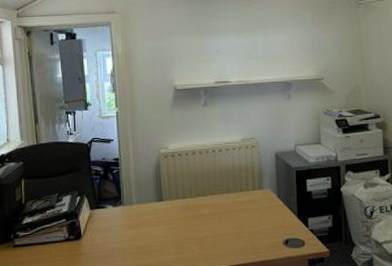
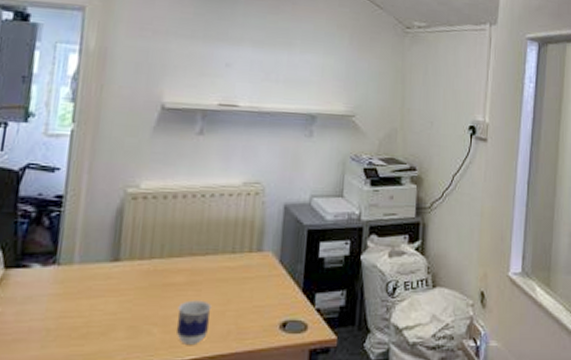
cup: none [208,226,231,257] -> present [177,300,212,344]

